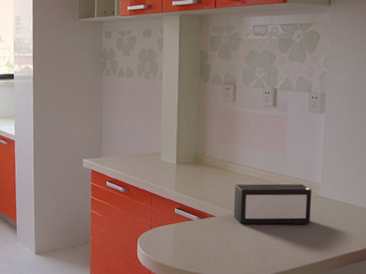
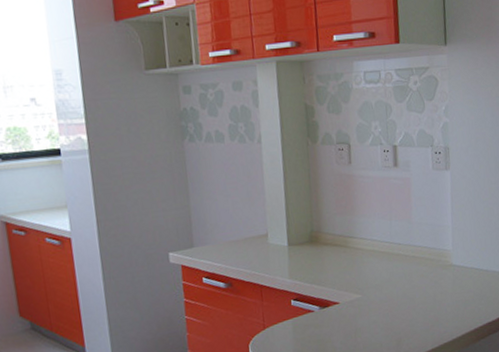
speaker: present [233,183,313,225] -> none [358,253,445,308]

